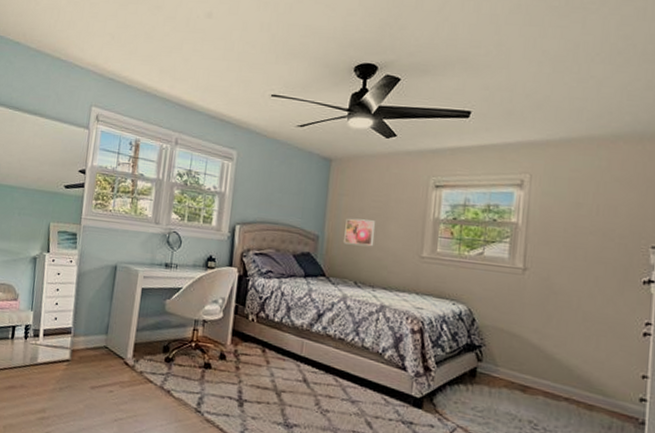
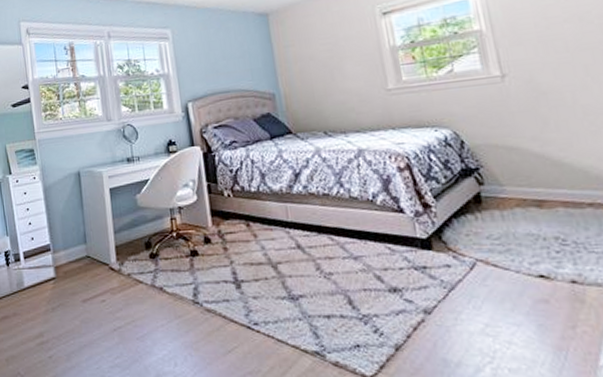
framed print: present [344,218,375,246] -> none [298,64,334,95]

